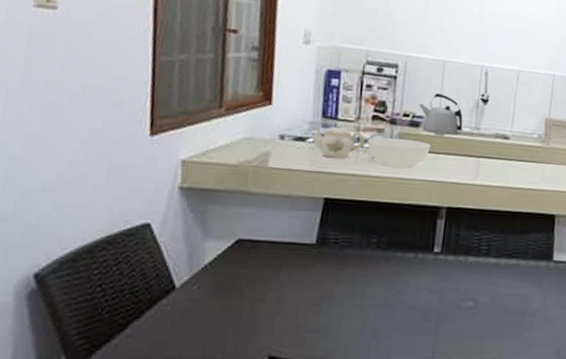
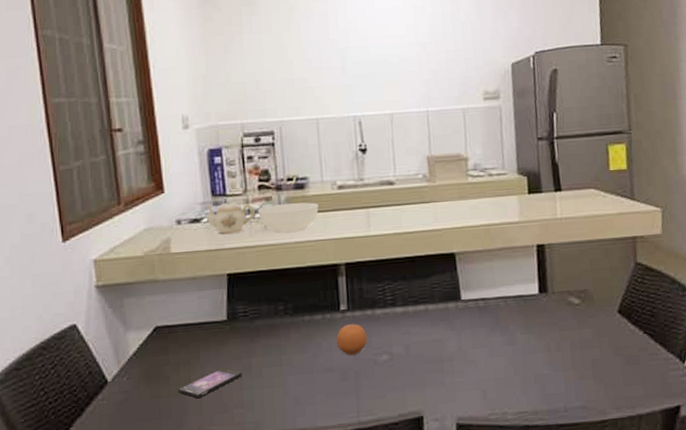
smartphone: none [251,290,322,318] -> present [178,367,242,399]
kettle: present [419,93,463,137] -> none [300,151,347,194]
fruit: none [424,267,456,297] -> present [336,324,368,355]

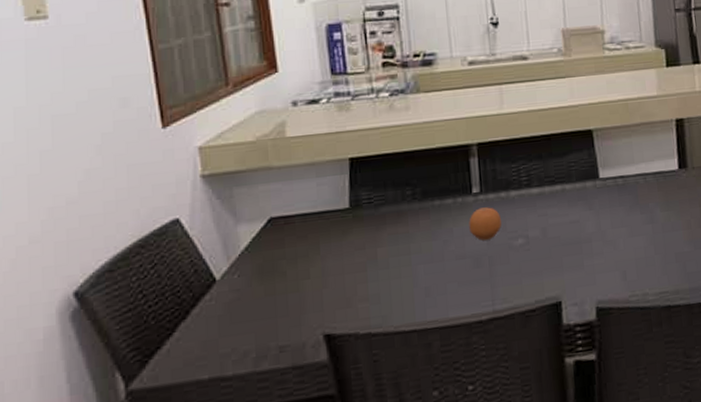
smartphone: present [178,367,242,399] -> none [296,259,367,294]
teapot: present [207,200,256,234] -> none [325,78,380,116]
bowl: present [258,202,319,233] -> none [382,79,448,113]

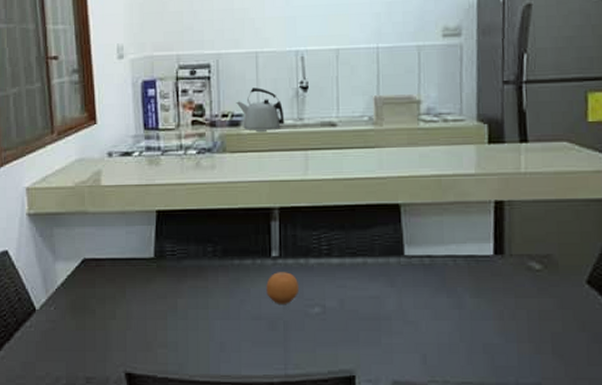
kettle: none [427,26,478,71] -> present [236,87,285,133]

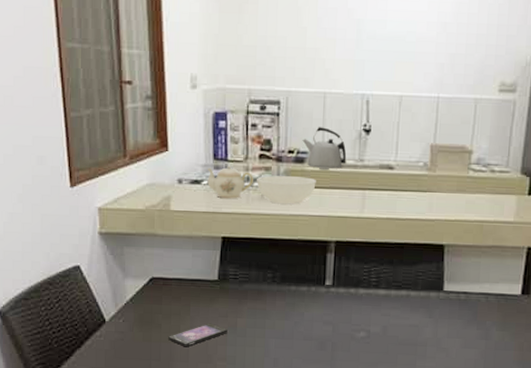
smartphone: none [103,306,167,335] -> present [168,323,228,347]
teapot: none [138,134,188,170] -> present [207,165,254,199]
bowl: none [190,141,254,171] -> present [257,175,316,205]
fruit: present [266,272,300,304] -> none [318,299,348,328]

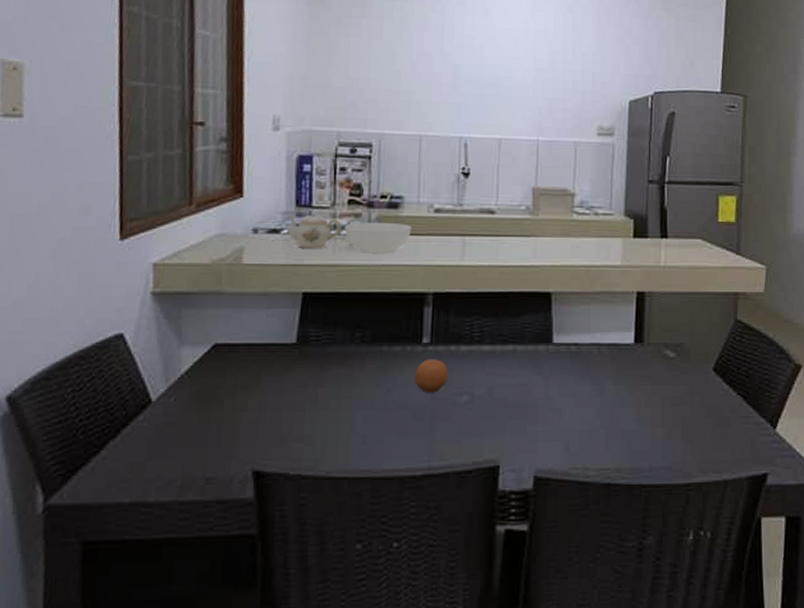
smartphone: present [168,323,228,347] -> none [232,396,306,428]
kettle: present [302,127,347,171] -> none [396,170,445,216]
fruit: none [318,299,348,328] -> present [415,359,449,393]

